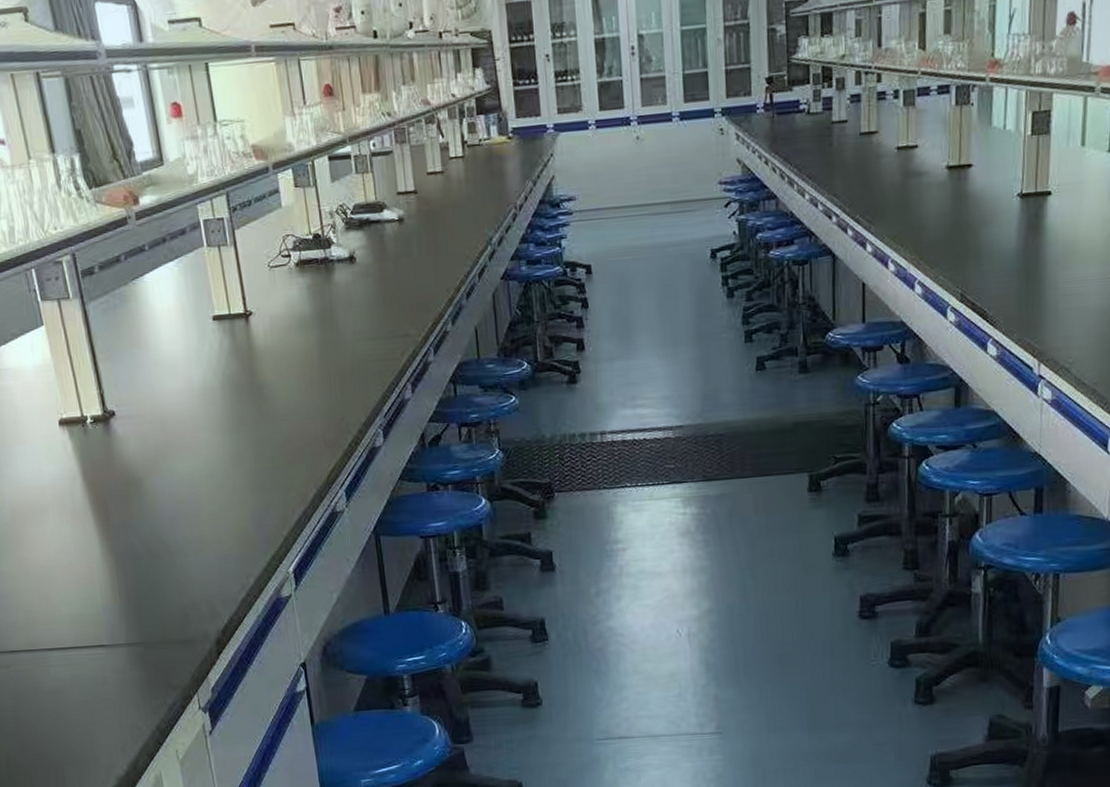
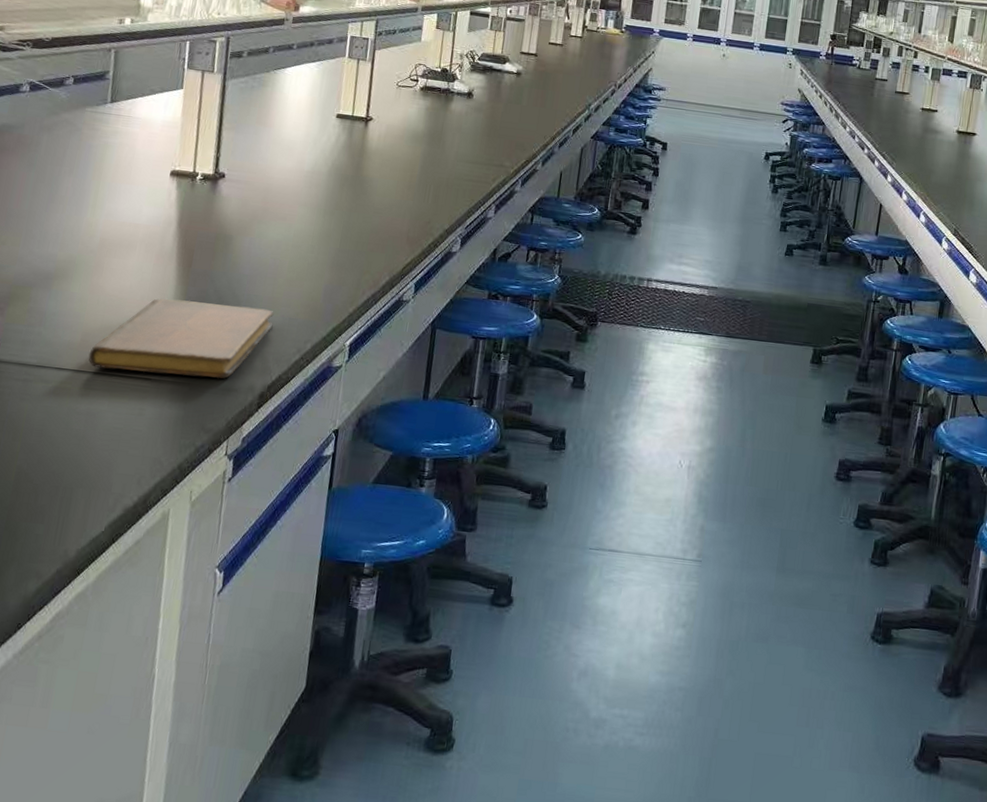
notebook: none [36,549,210,644] -> present [88,298,274,379]

